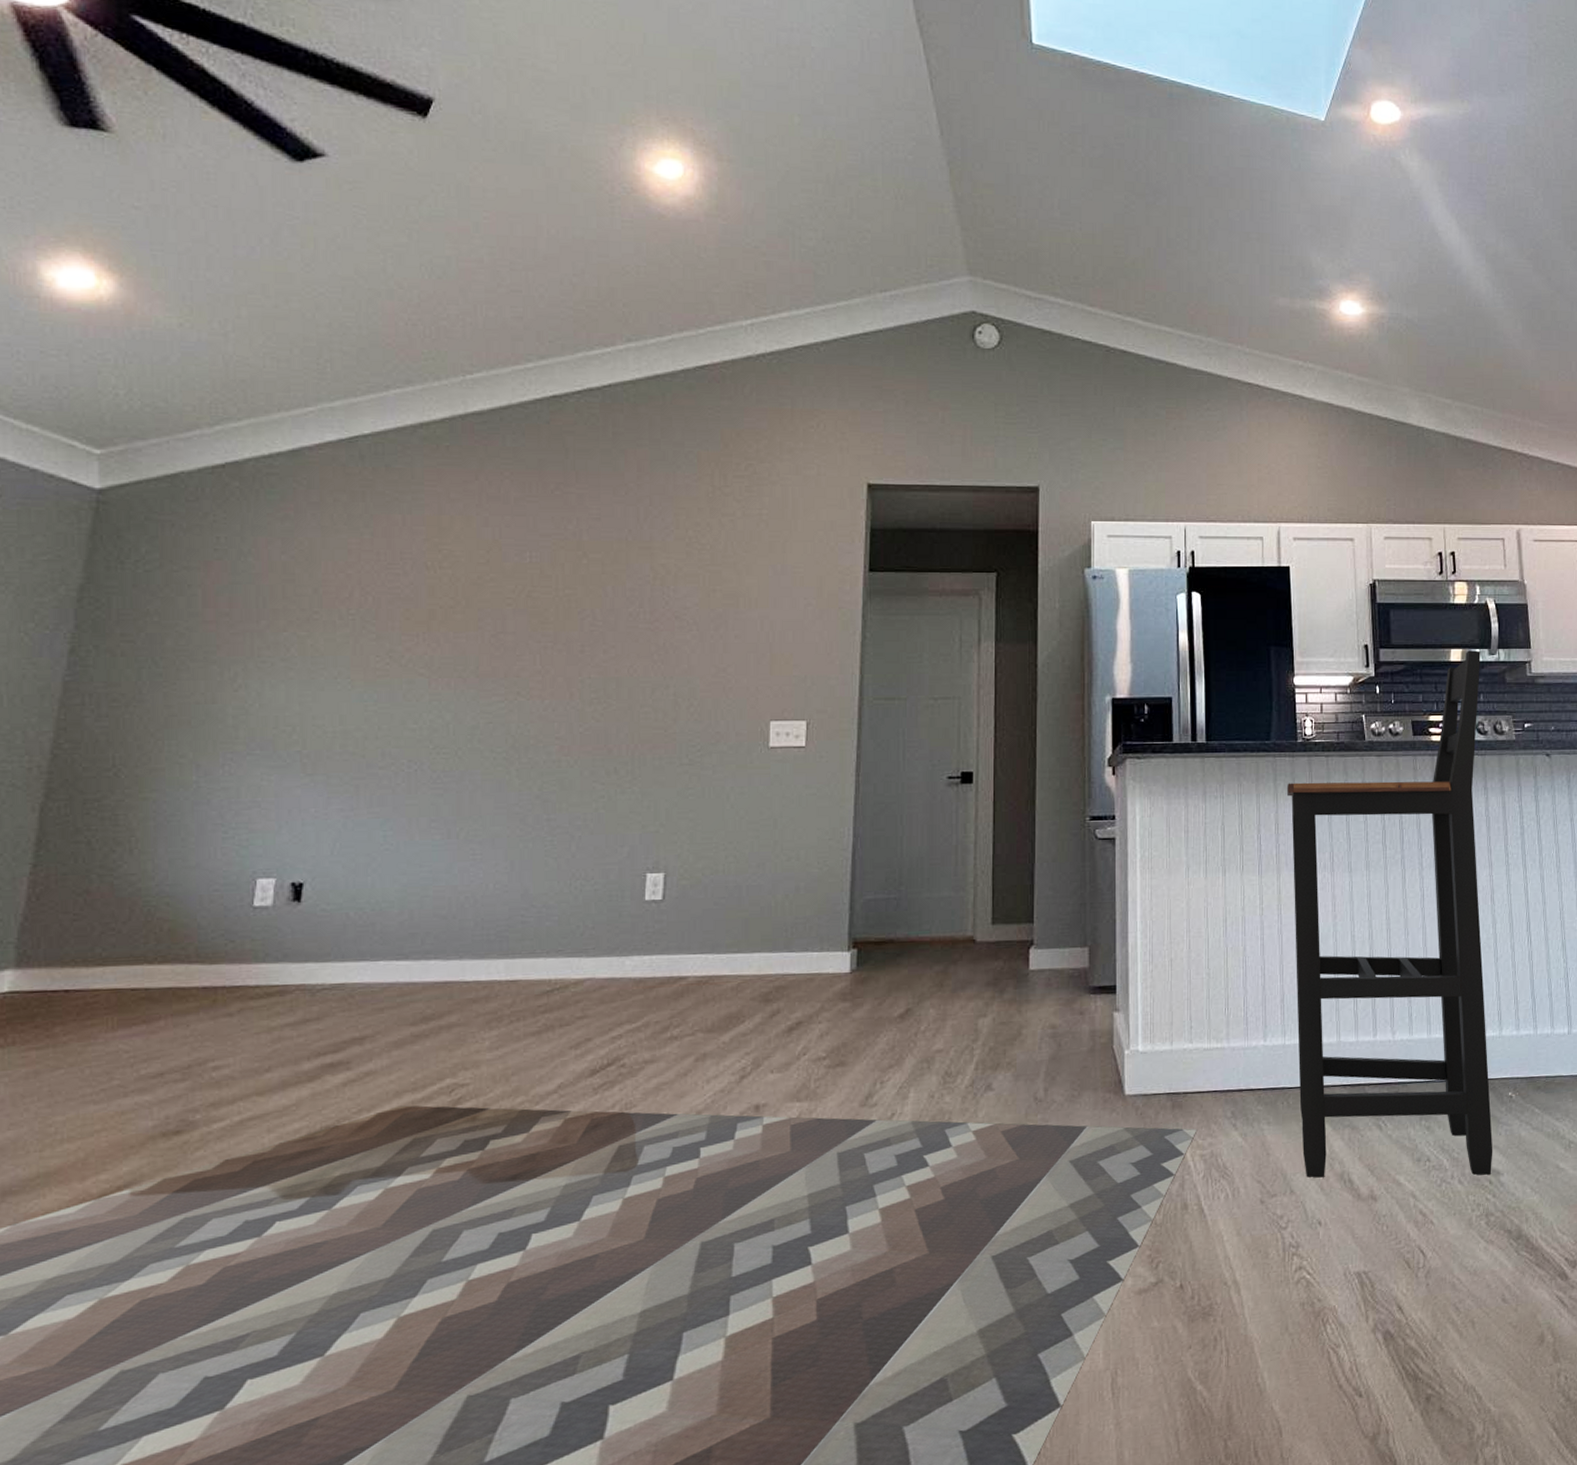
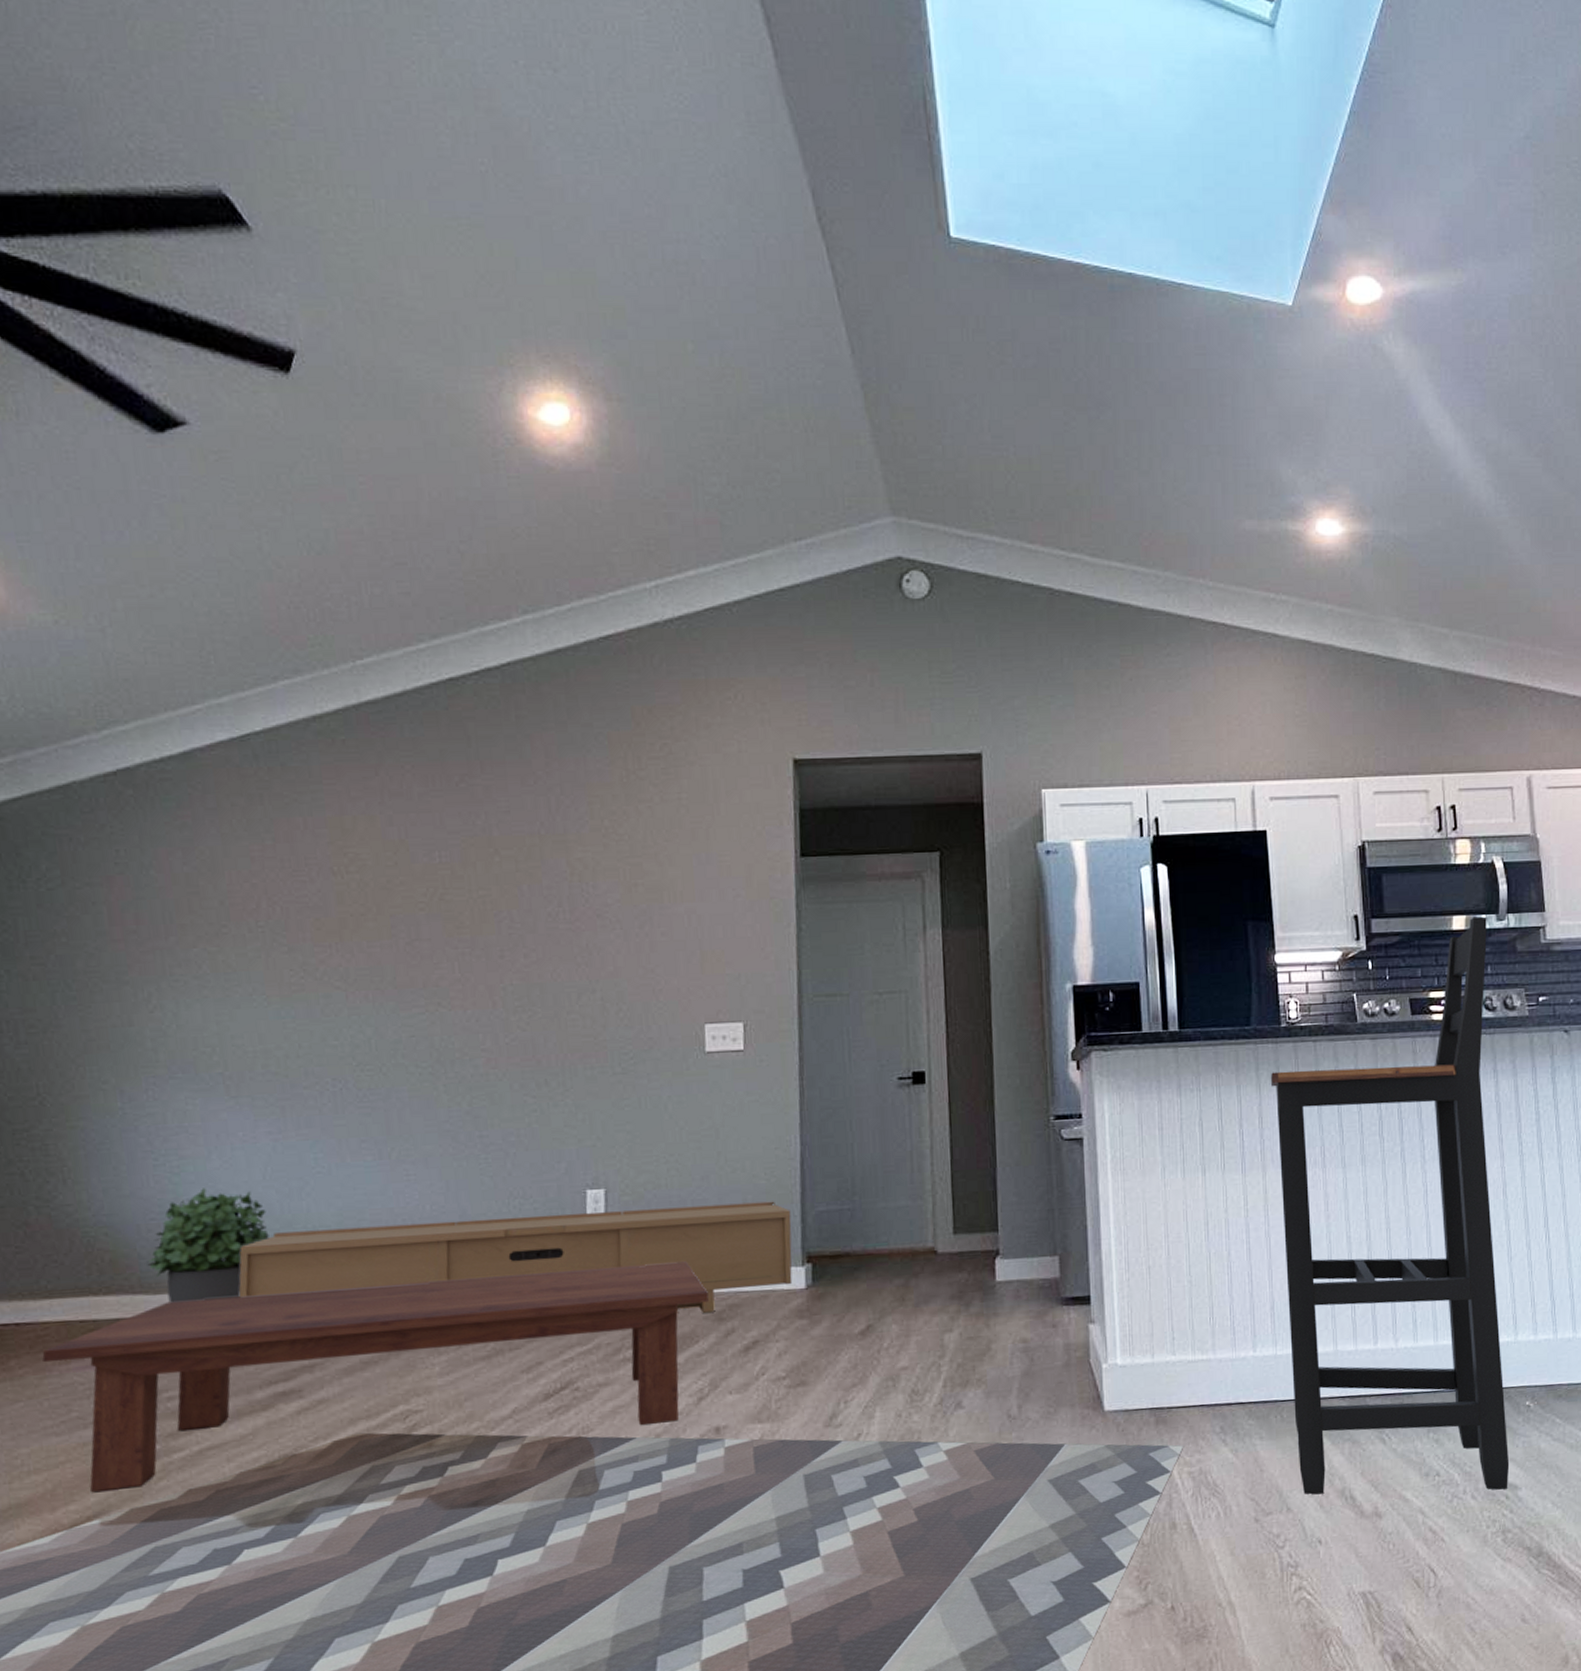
coffee table: none [89,944,758,1162] -> present [42,1261,710,1493]
potted plant: none [206,861,332,973] -> present [147,1188,269,1303]
tv stand: none [295,889,840,994] -> present [238,1201,793,1313]

